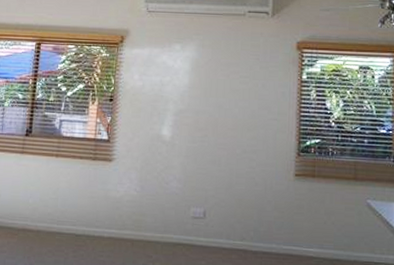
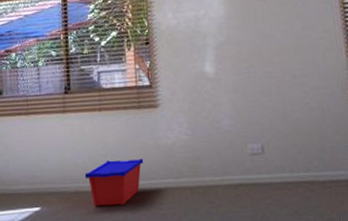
storage bin: none [33,204,92,248] -> present [84,158,144,206]

